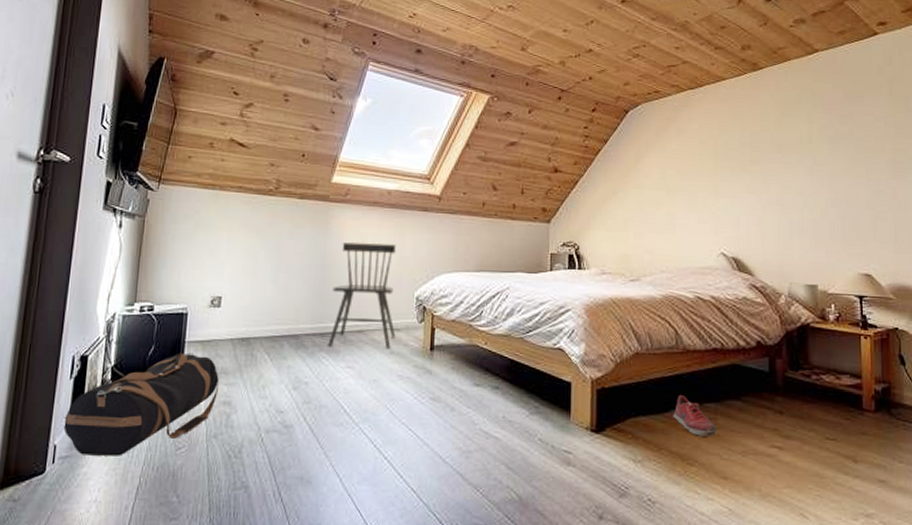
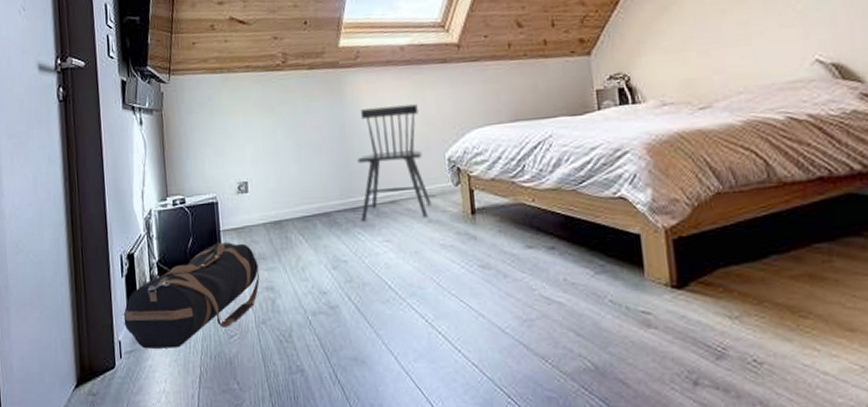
athletic shoe: present [673,395,717,437] -> none [773,237,835,283]

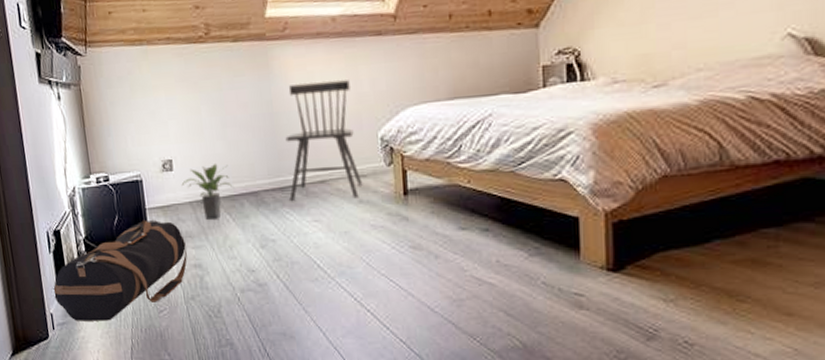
potted plant: none [256,185,306,241] -> present [181,164,233,220]

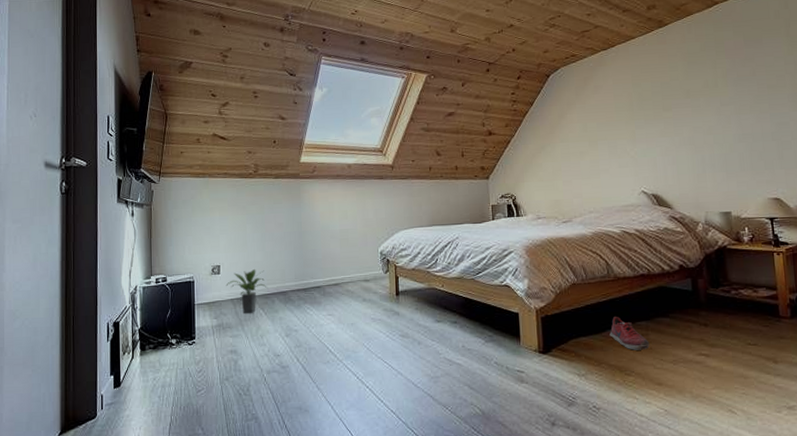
duffel bag: present [53,219,187,321] -> none [106,313,225,401]
chair: present [285,80,363,200] -> none [310,209,366,299]
athletic shoe: none [716,222,779,268] -> present [609,317,650,350]

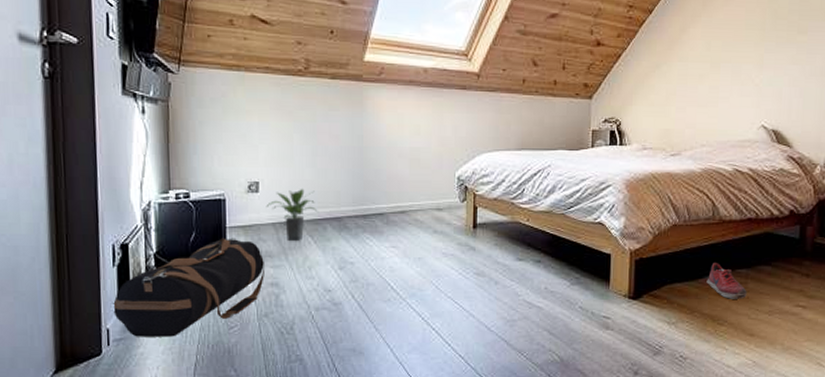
duffel bag: none [106,313,225,401] -> present [113,238,264,337]

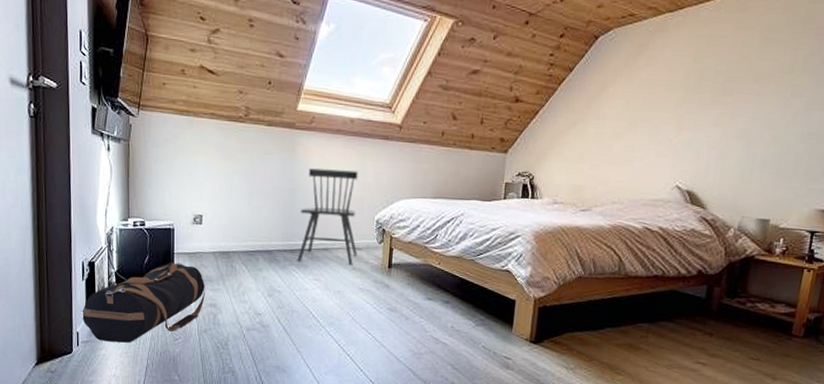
potted plant: present [266,189,318,241] -> none [208,223,252,269]
chair: none [371,124,438,227] -> present [297,168,358,265]
athletic shoe: present [706,263,747,299] -> none [607,315,647,352]

